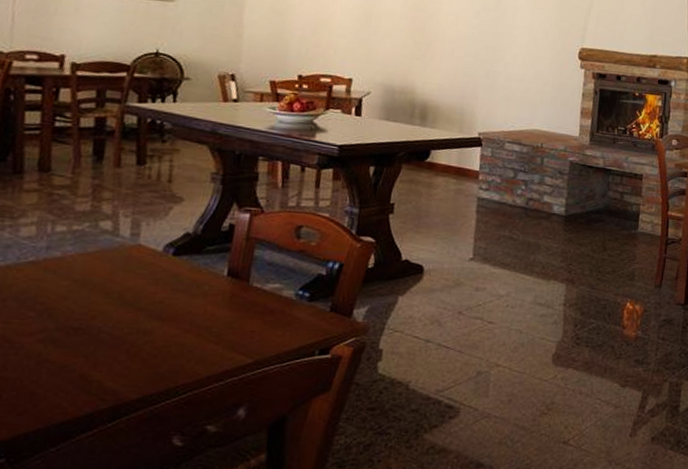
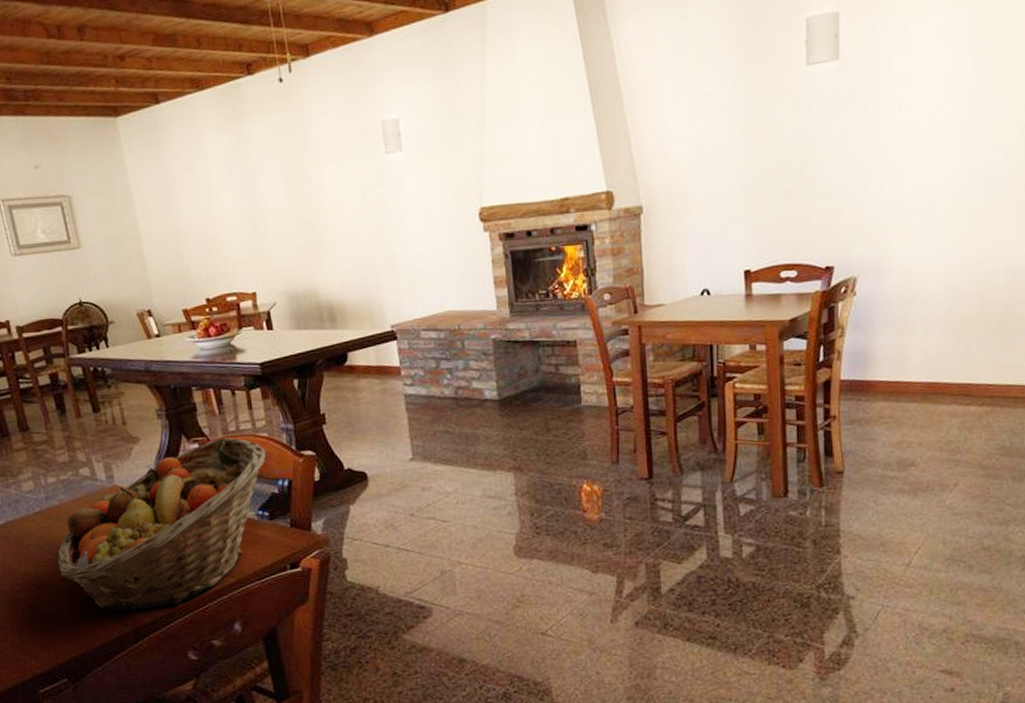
fruit basket: none [36,211,323,384] -> present [58,437,267,610]

